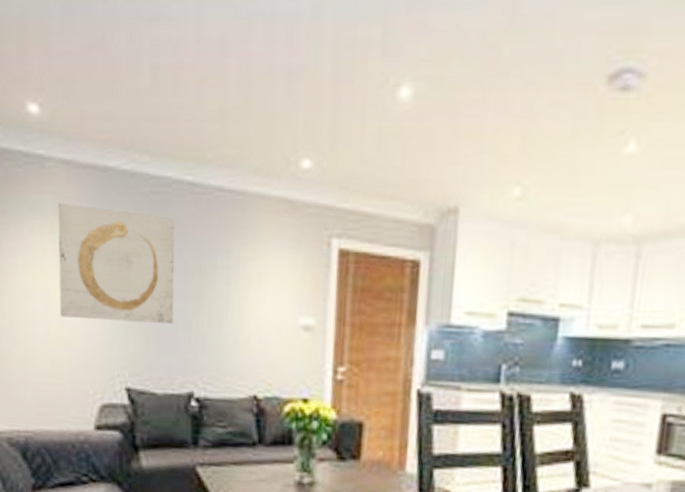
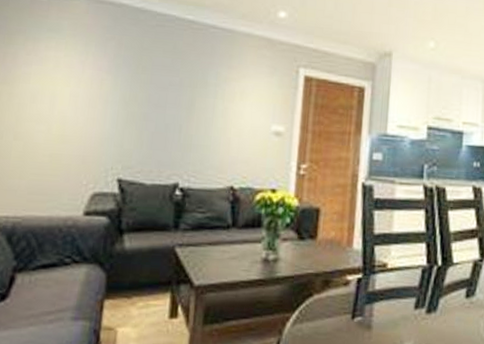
wall art: present [57,202,175,323] -> none [64,27,175,127]

